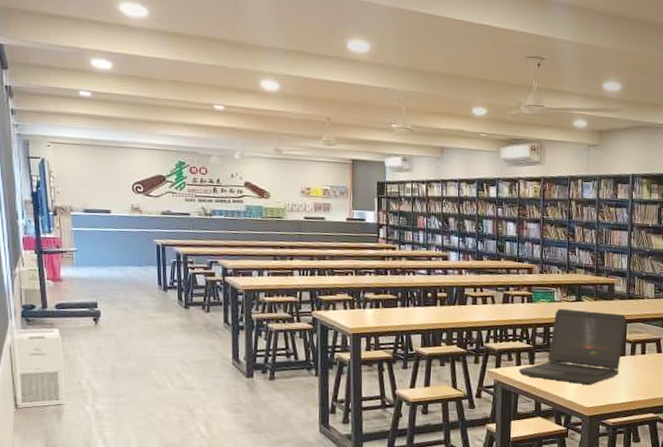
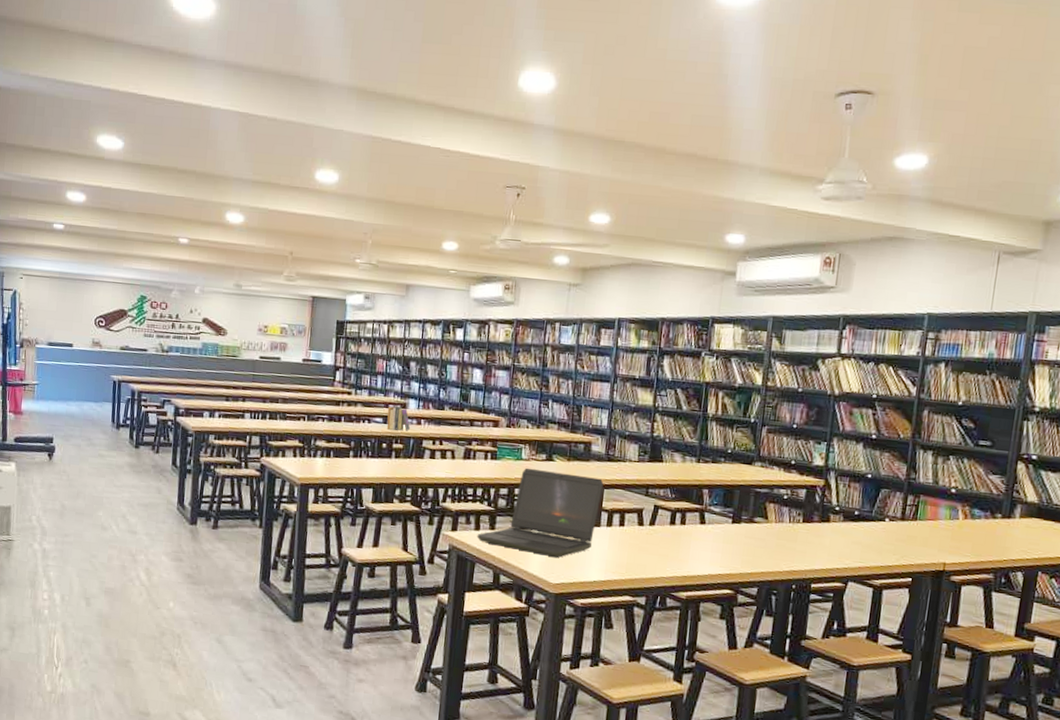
books: none [430,258,453,281] -> present [386,406,411,431]

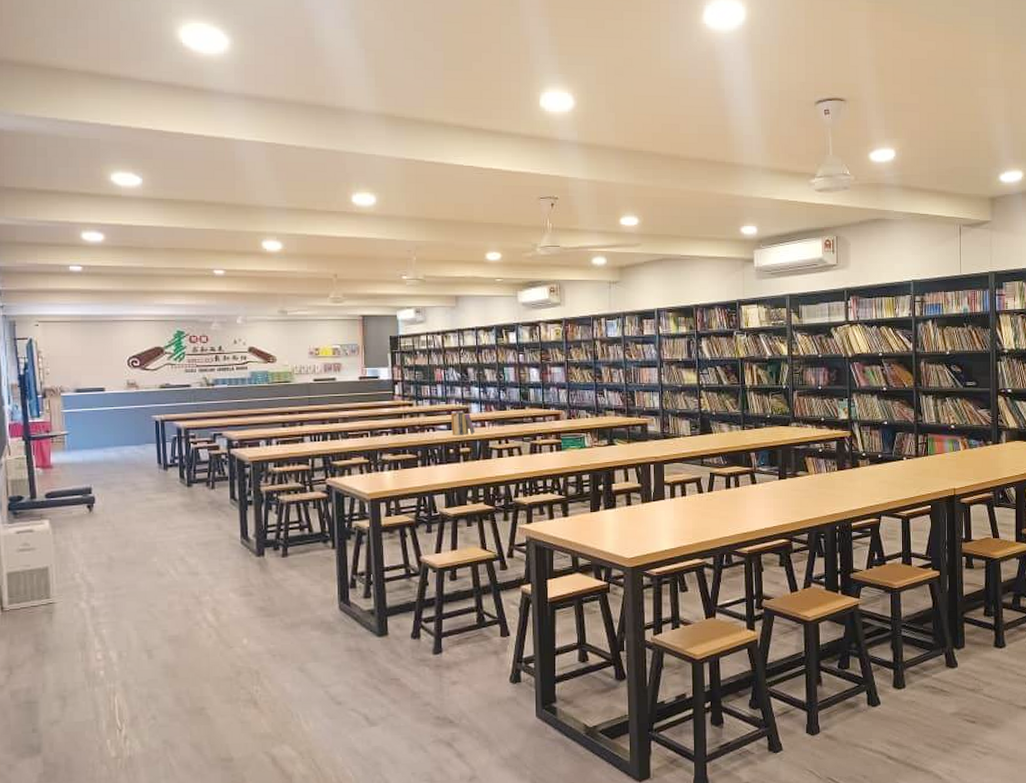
laptop computer: present [477,467,604,557] -> none [552,454,663,534]

